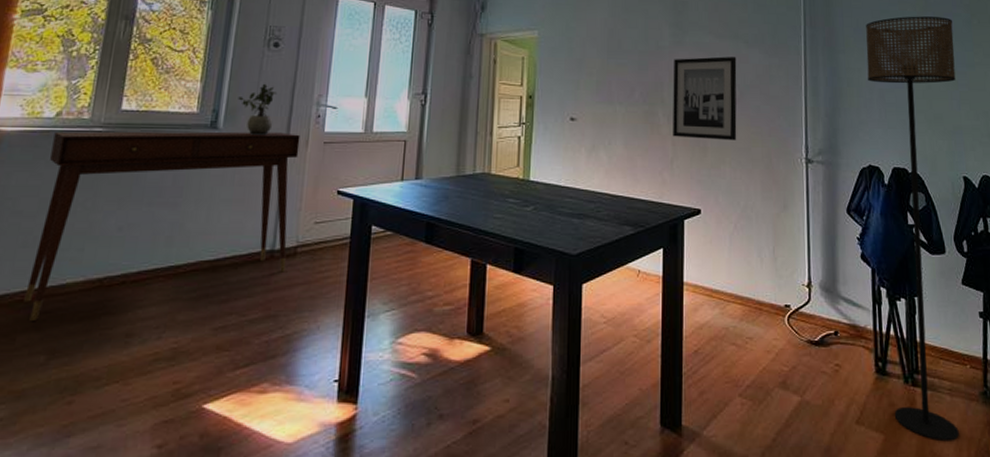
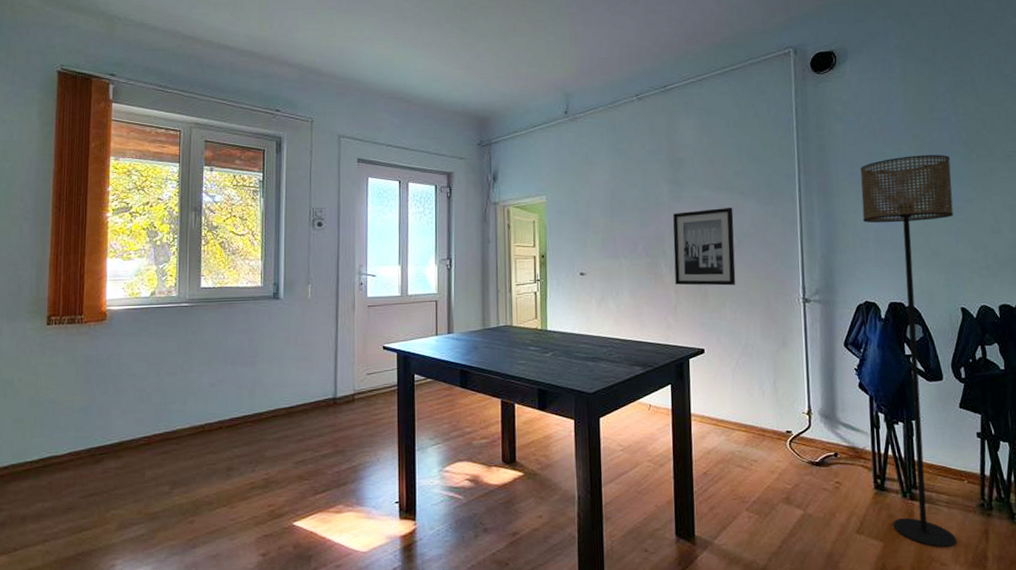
desk: present [24,131,300,321] -> none [147,299,348,459]
potted plant: present [238,83,278,135] -> none [293,258,325,303]

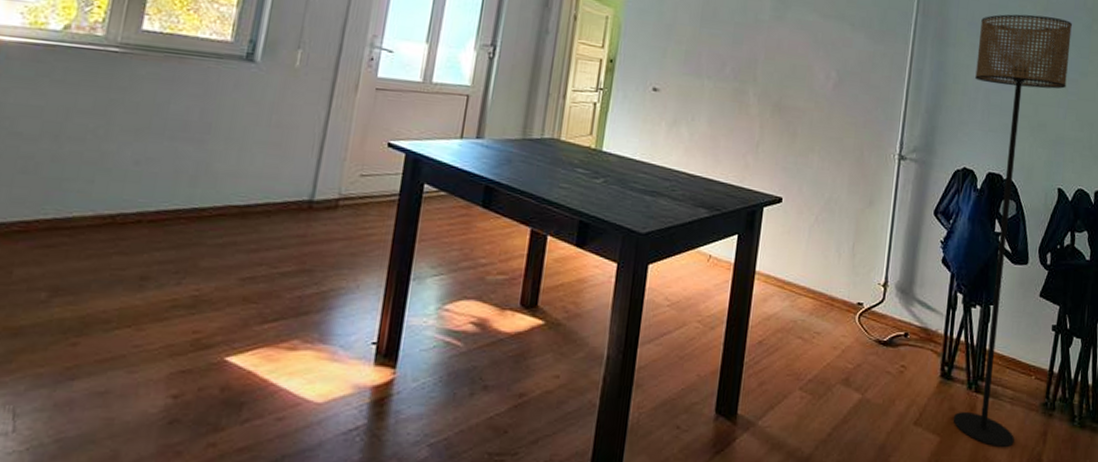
wall art: present [673,208,736,286] -> none [762,35,840,129]

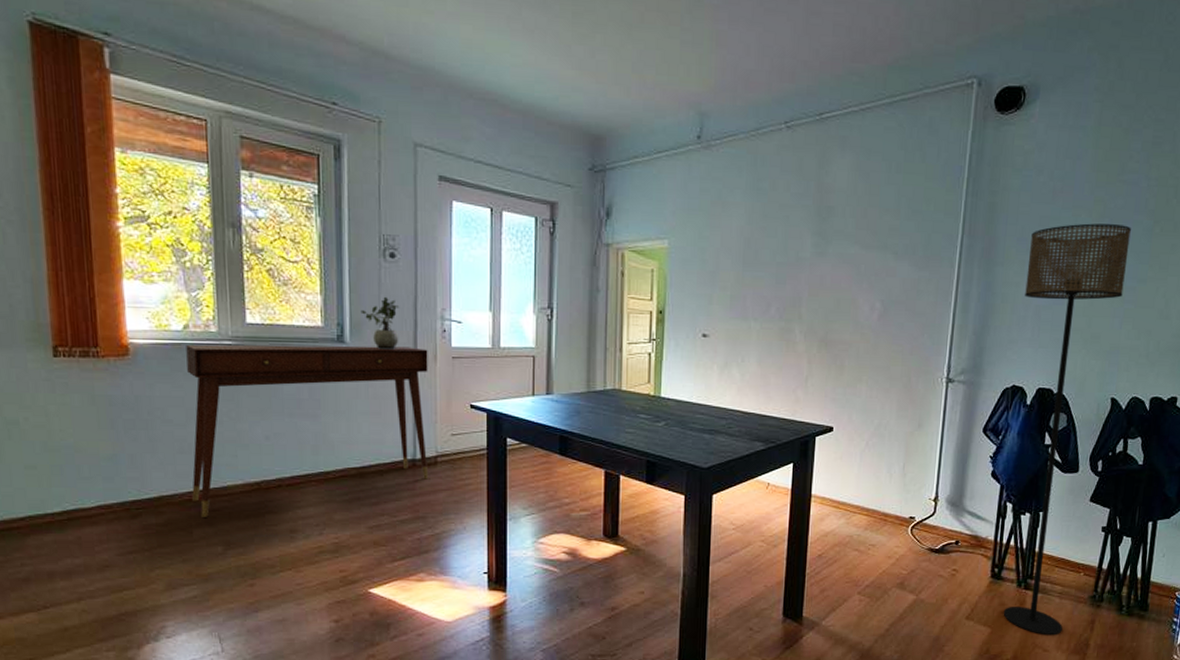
desk: none [22,47,350,254] -> present [186,344,429,517]
potted plant: none [279,16,326,75] -> present [360,296,400,349]

